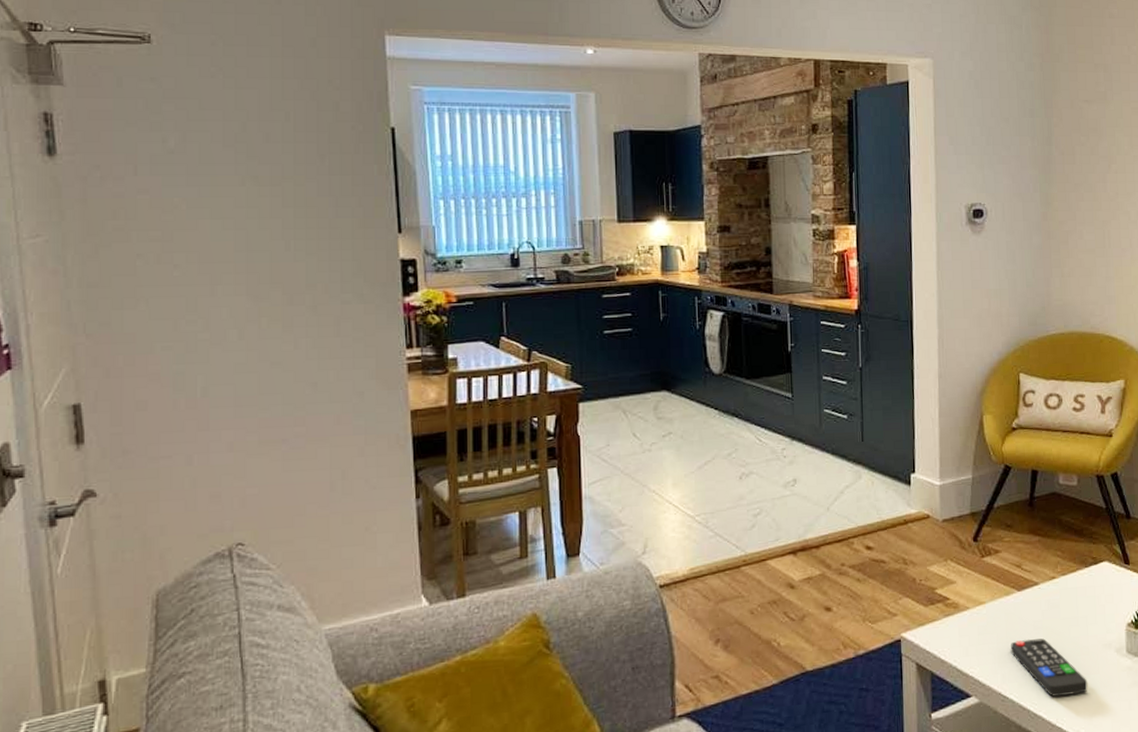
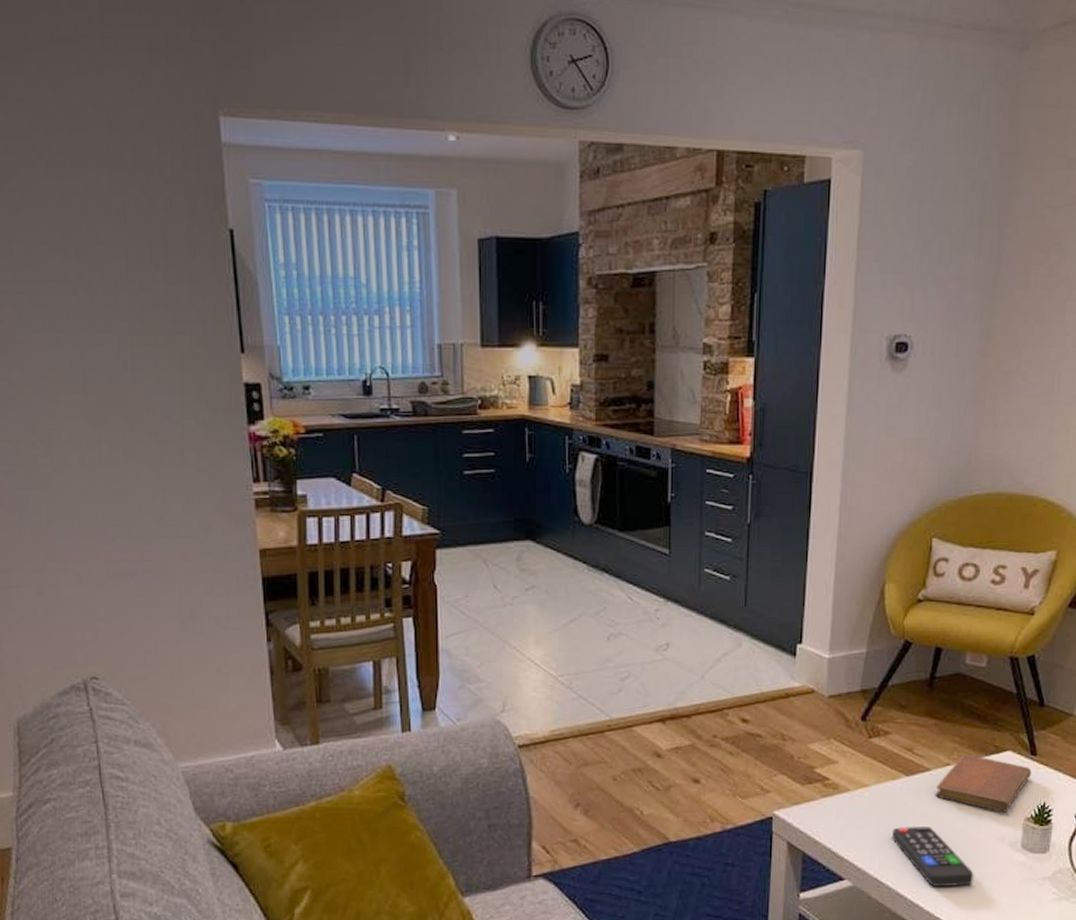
notebook: none [1045,566,1127,620] -> present [935,754,1032,813]

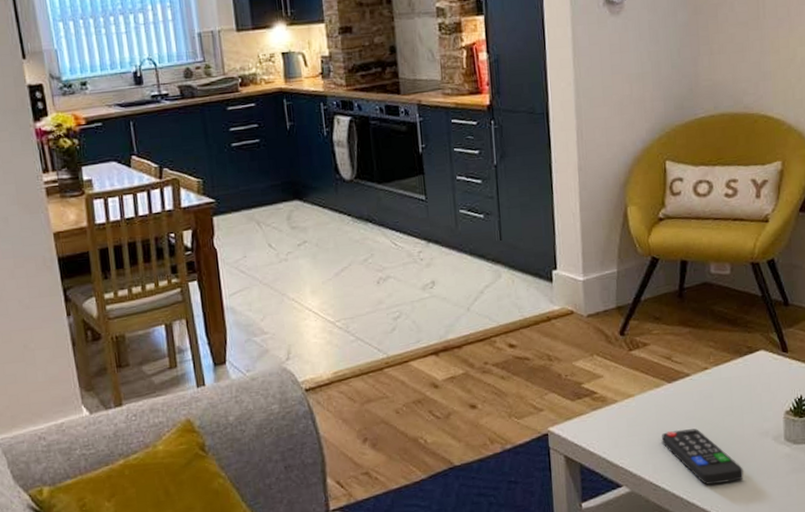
notebook: present [935,754,1032,813] -> none [697,357,786,409]

